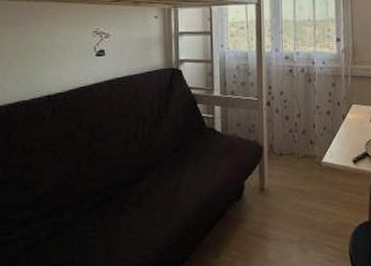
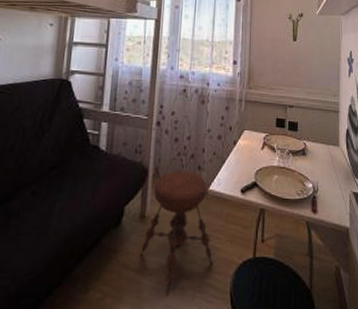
stool: none [263,145,331,258] -> present [140,170,213,297]

